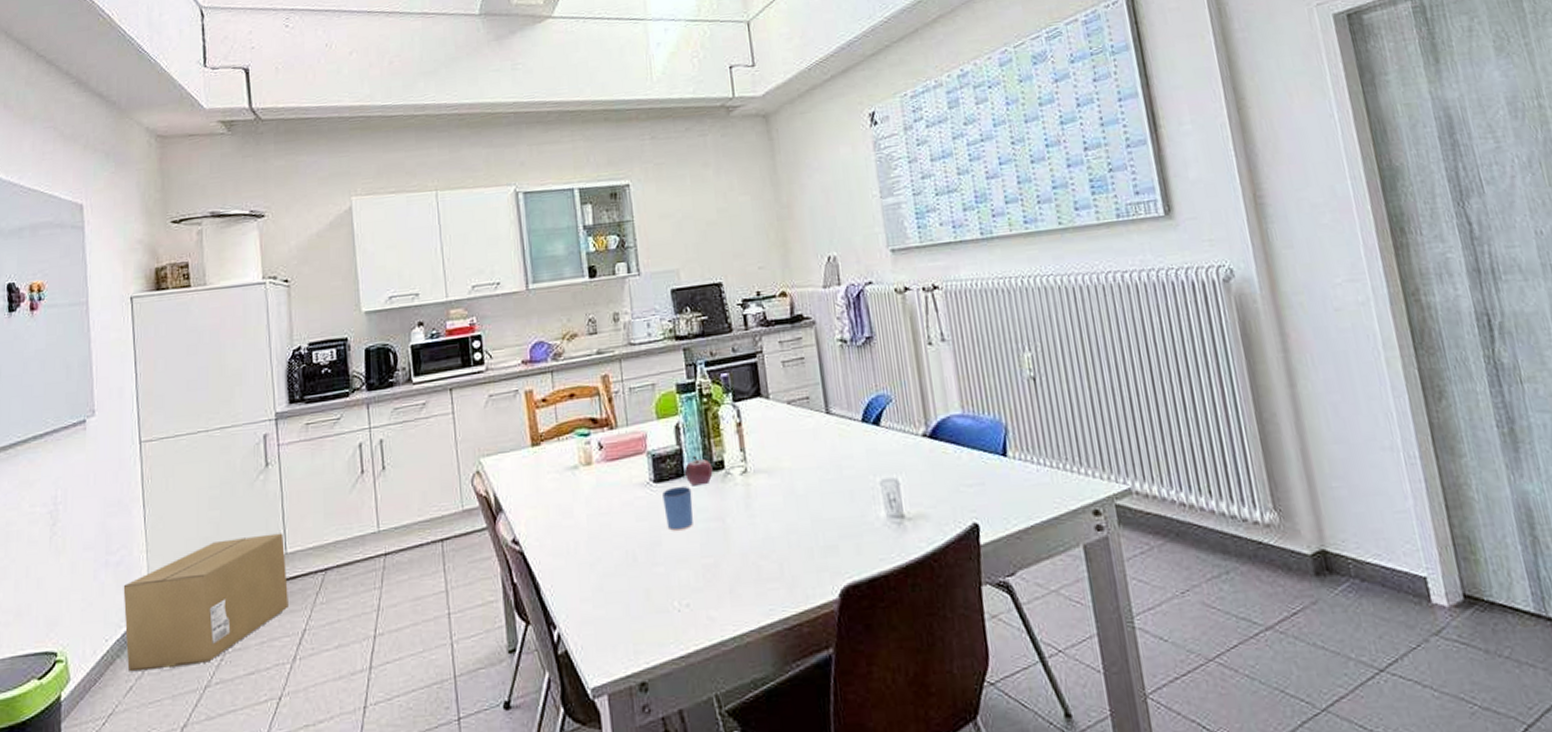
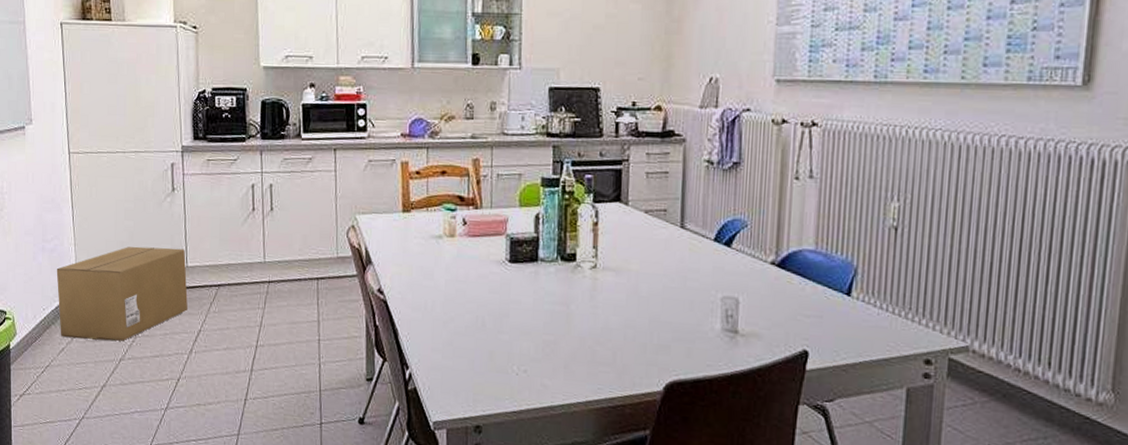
mug: present [662,486,694,532] -> none [515,269,543,309]
fruit: present [684,455,713,486] -> none [538,245,565,273]

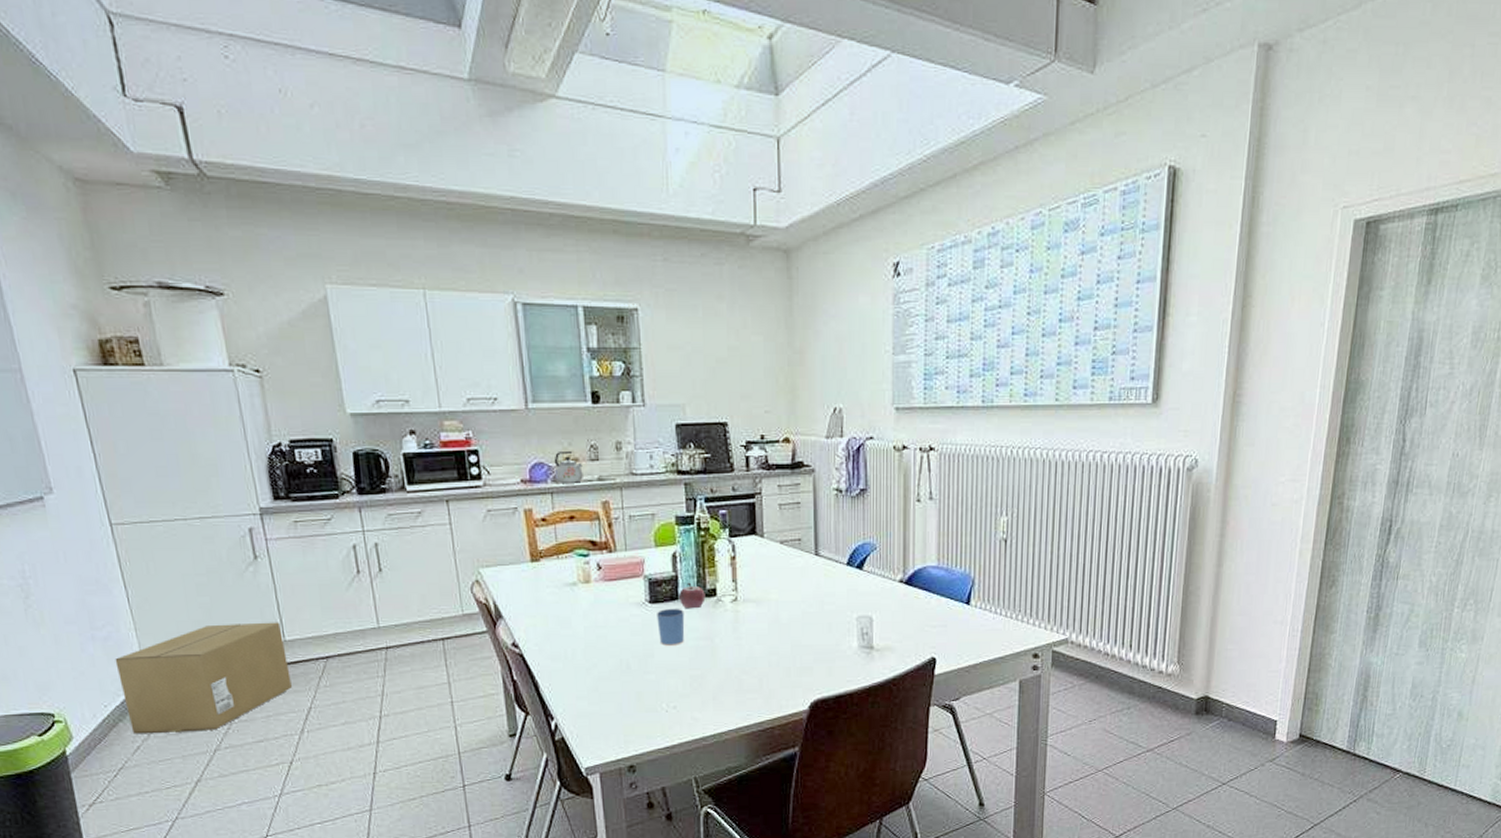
kettle: none [431,108,458,140] -> present [554,450,583,483]
mug: none [515,269,543,309] -> present [657,608,685,647]
fruit: none [538,245,565,273] -> present [678,582,706,609]

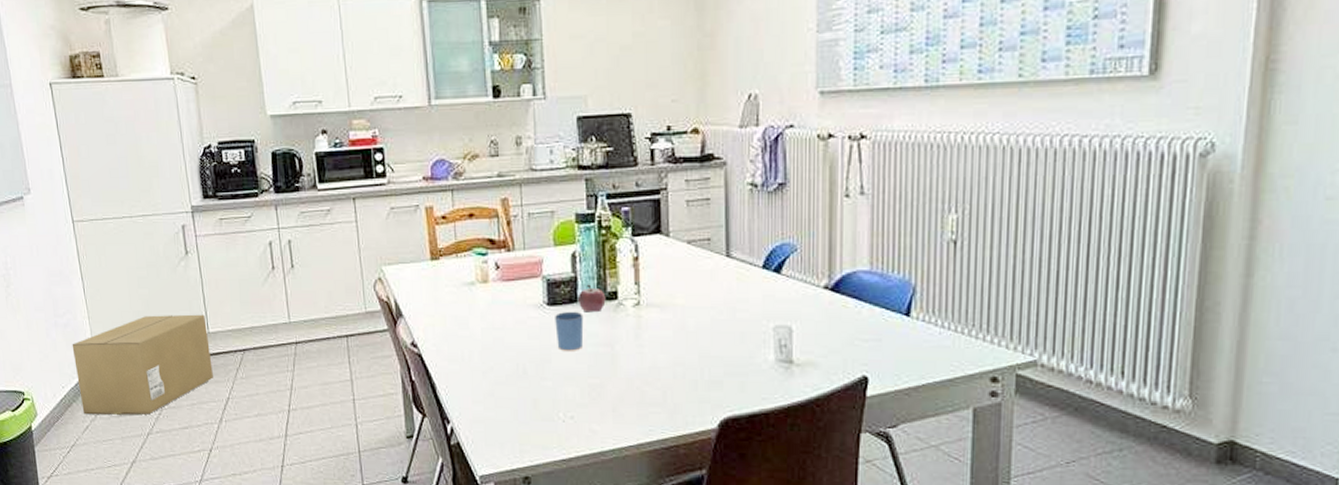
kettle: present [554,450,583,483] -> none [455,146,483,180]

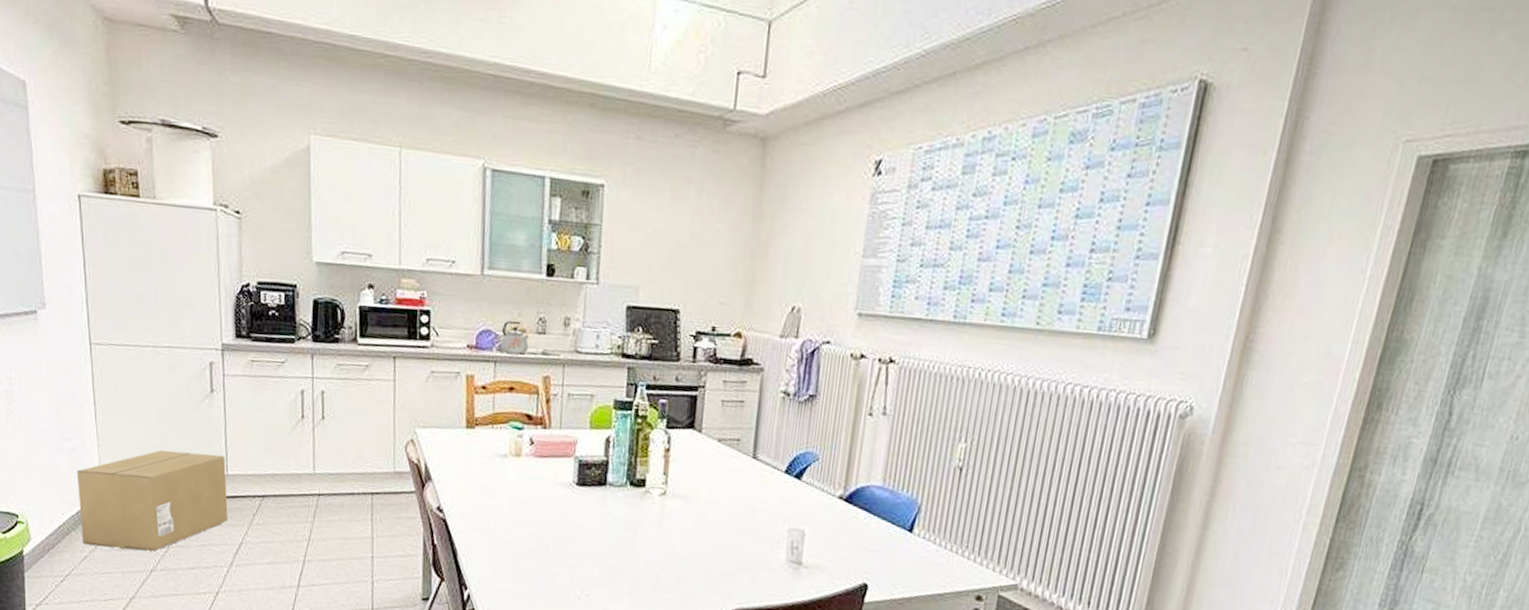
kettle: none [455,146,483,180] -> present [500,321,529,355]
mug: present [555,311,584,352] -> none [581,493,611,533]
fruit: present [577,284,606,313] -> none [606,469,634,498]

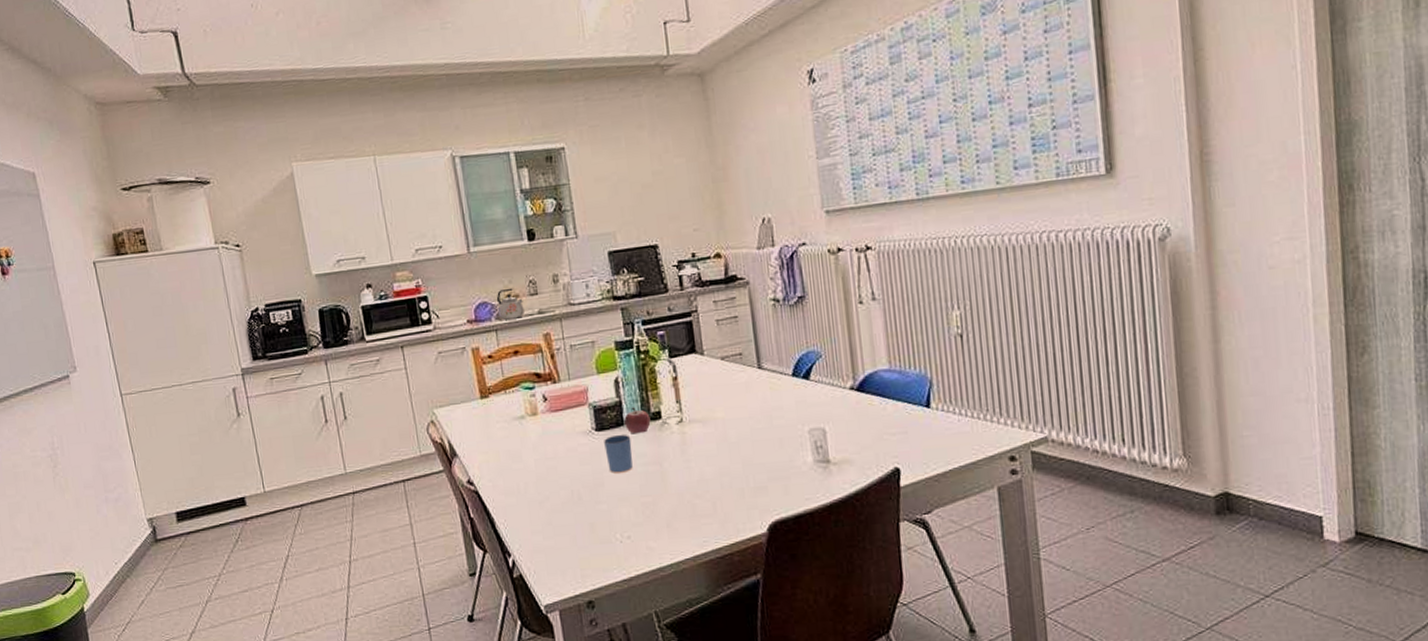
box: present [76,450,228,551] -> none [124,474,271,589]
mug: none [581,493,611,533] -> present [604,434,633,475]
fruit: none [606,469,634,498] -> present [623,407,651,434]

